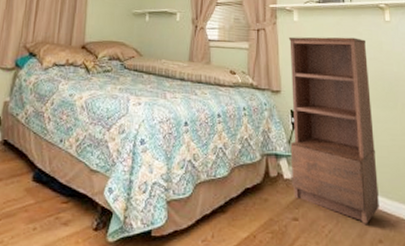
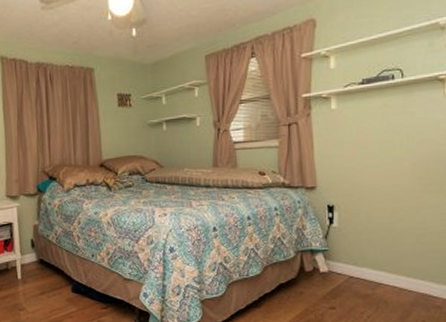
shelving unit: present [288,36,379,224] -> none [325,119,425,308]

